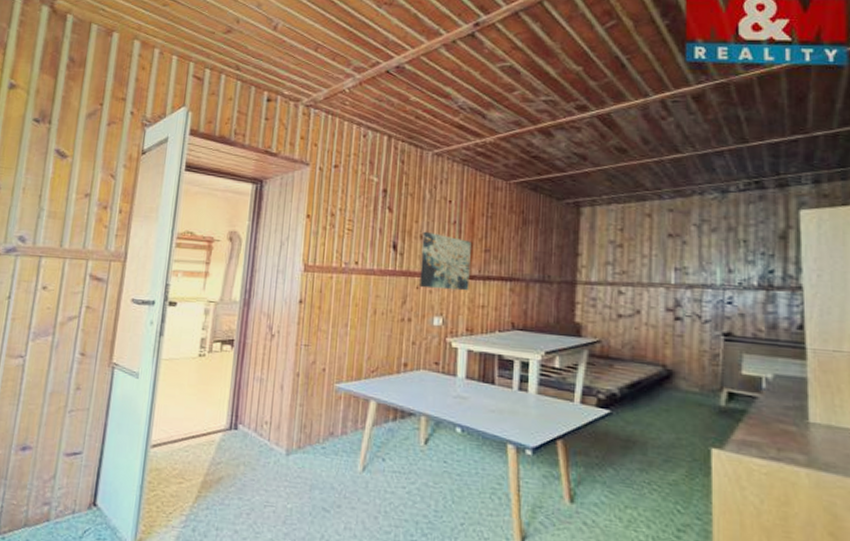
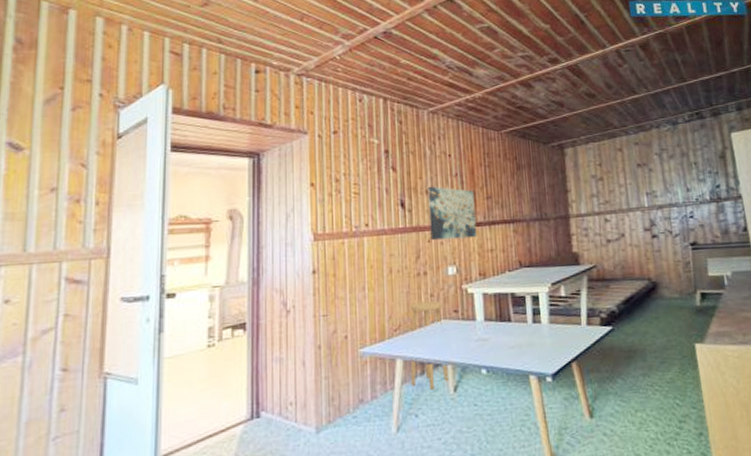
stool: none [382,347,423,438] -> present [410,300,450,390]

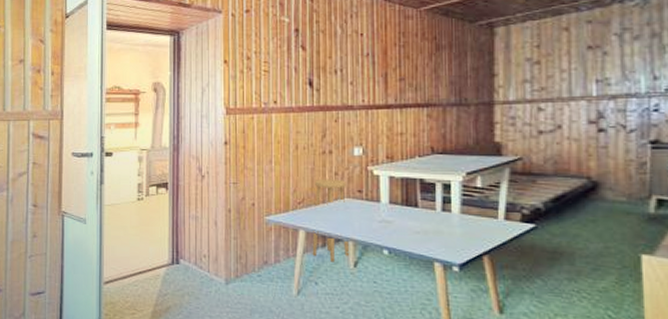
wall art: present [428,186,477,241] -> none [337,66,386,121]

